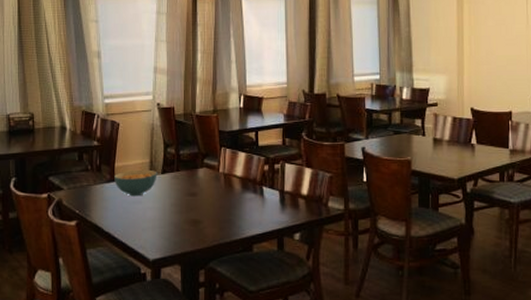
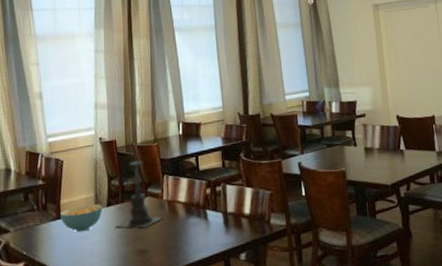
candle holder: none [170,123,219,199] -> present [116,154,164,228]

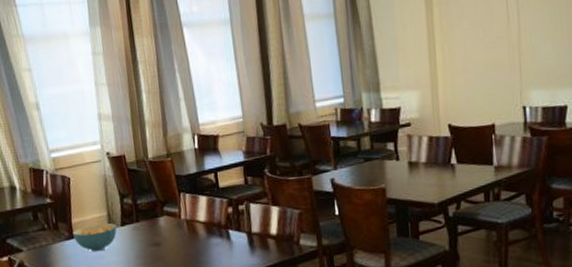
candle holder: present [116,154,164,228] -> none [132,170,184,248]

